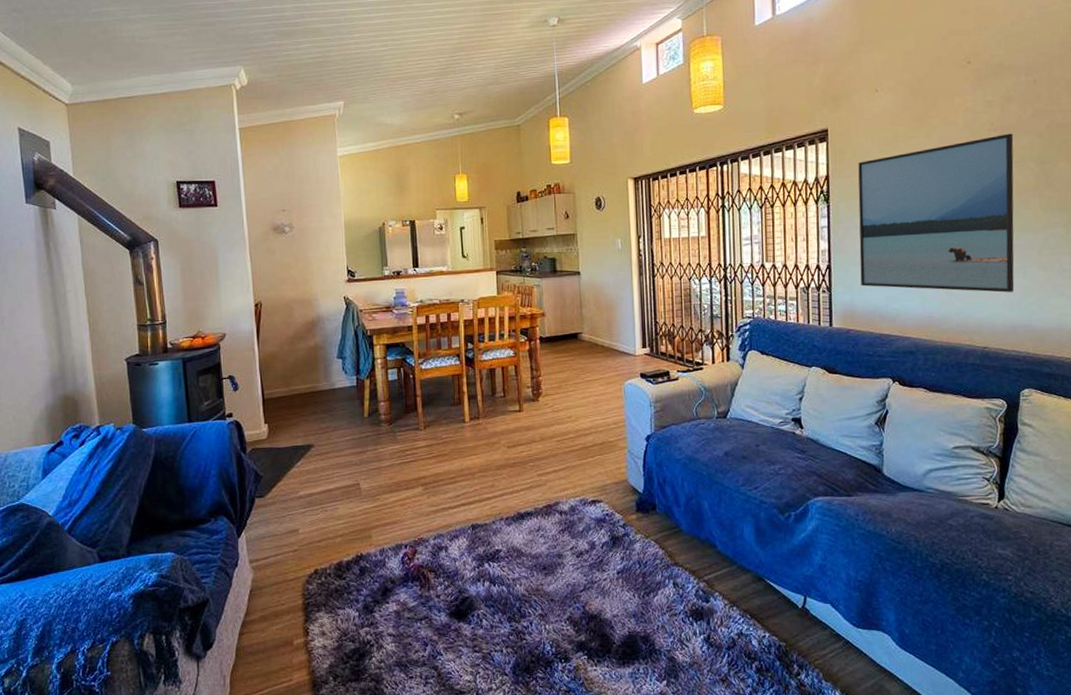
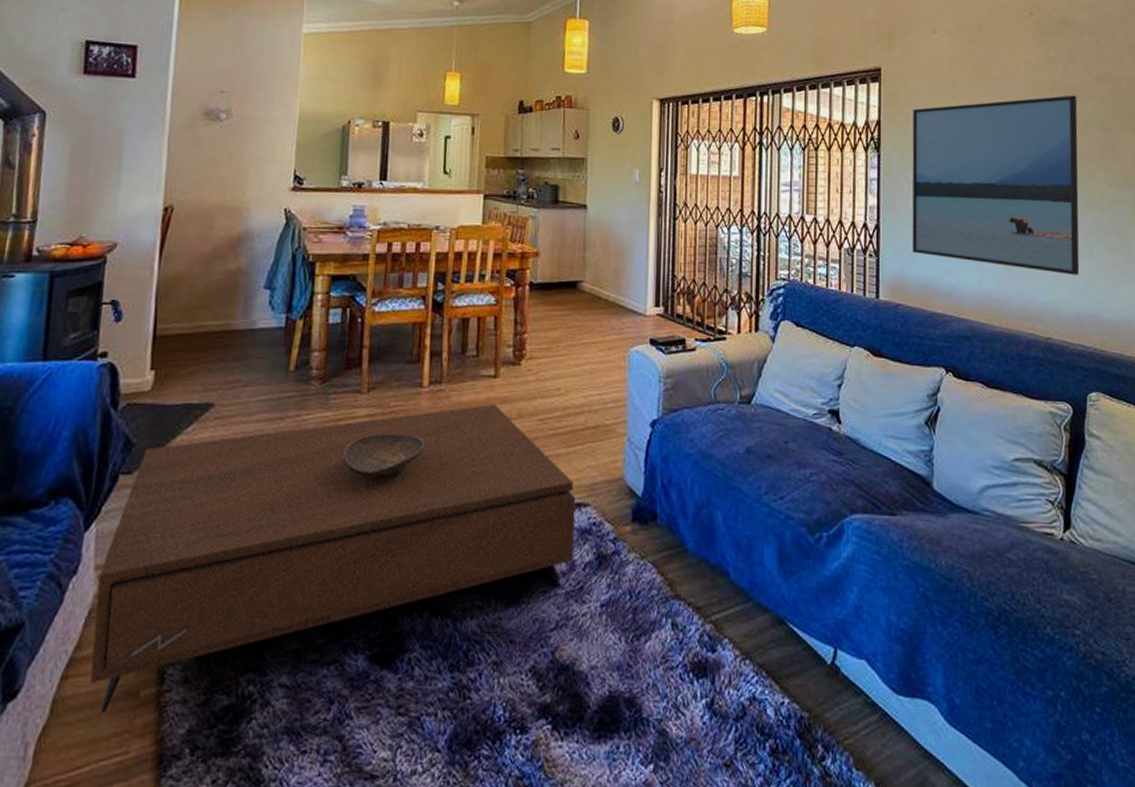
coffee table: none [252,432,593,656] -> present [90,404,576,713]
decorative bowl: none [412,457,472,492] -> present [342,433,425,480]

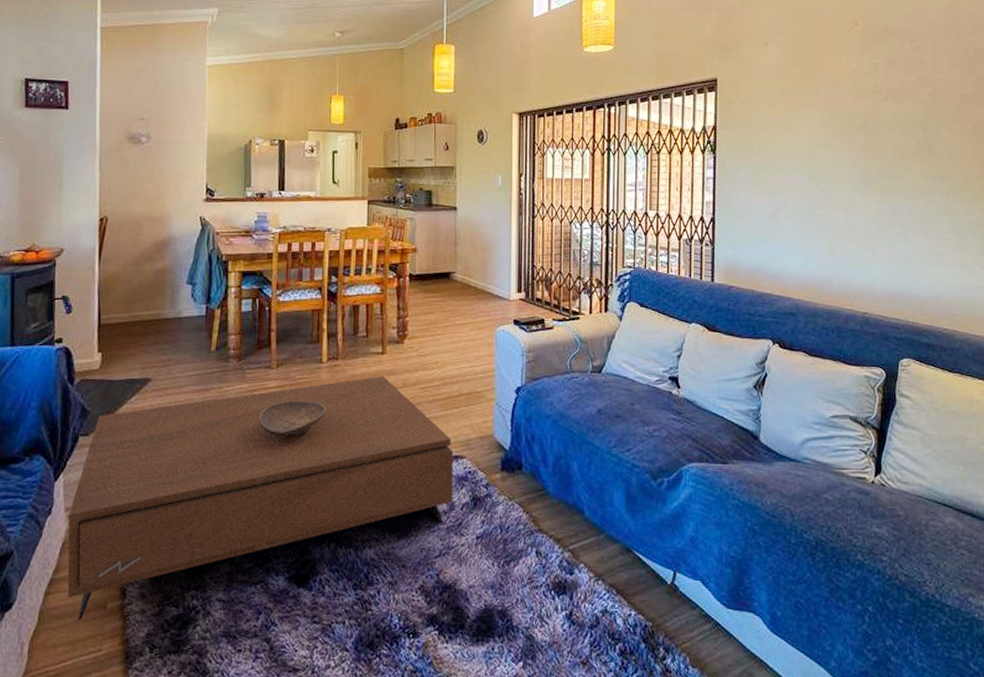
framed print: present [912,95,1080,275] -> none [744,97,898,258]

